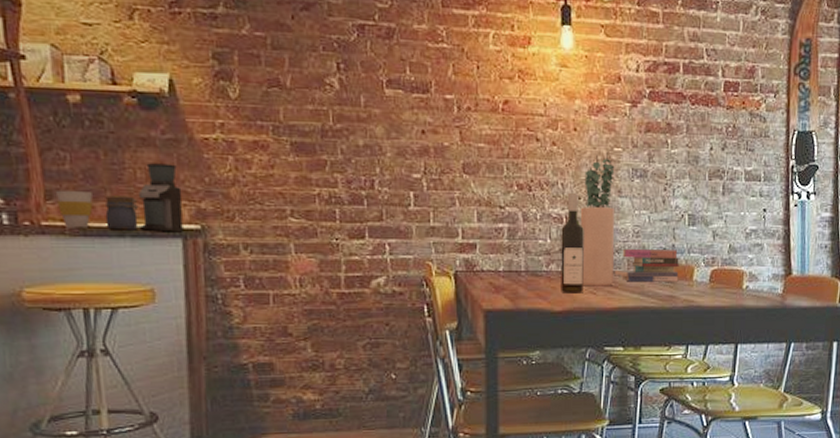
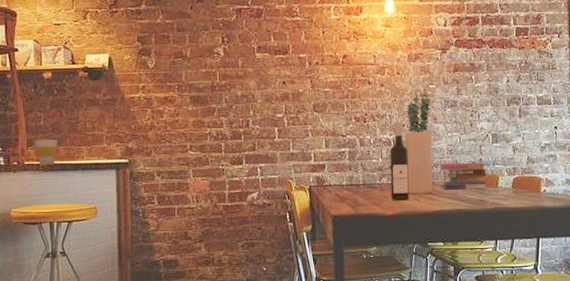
jar: present [105,195,140,232] -> none [65,141,88,167]
coffee grinder: present [138,163,183,232] -> none [87,117,117,166]

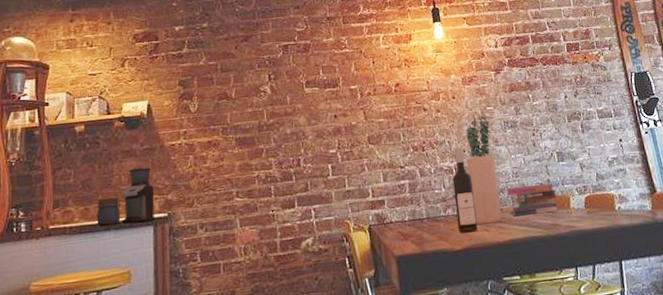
cup: present [33,138,58,167] -> none [61,197,89,230]
jar: none [65,141,88,167] -> present [96,197,122,228]
coffee grinder: none [87,117,117,166] -> present [121,167,155,225]

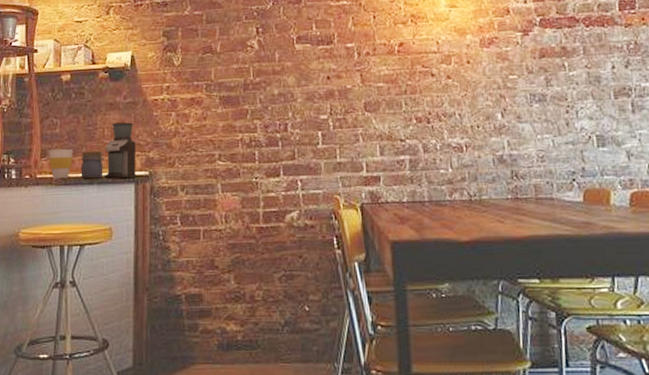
cup: none [61,197,89,230] -> present [48,148,74,181]
bottle: present [452,147,478,234] -> none [462,121,490,223]
vase: present [466,112,502,225] -> none [479,81,521,215]
books: present [502,183,558,217] -> none [521,173,594,209]

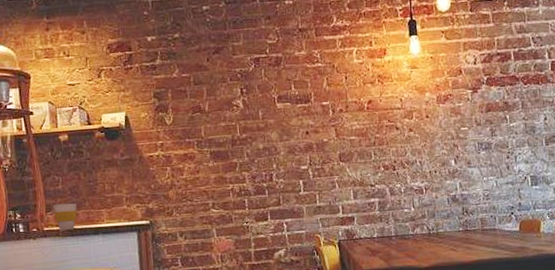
jar: present [81,150,105,181] -> none [85,204,108,231]
coffee grinder: present [104,122,136,180] -> none [106,177,138,230]

